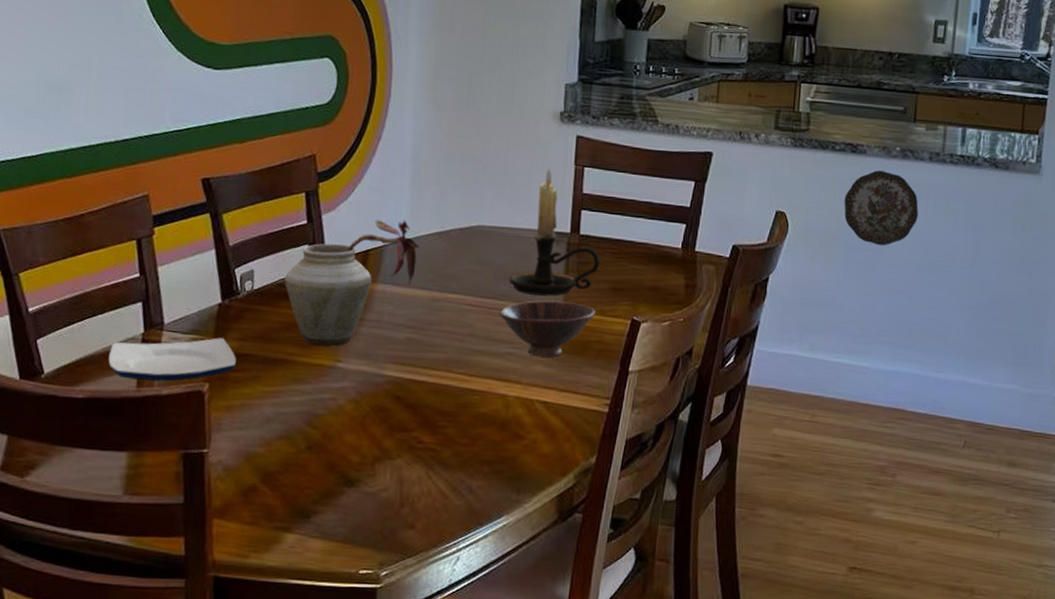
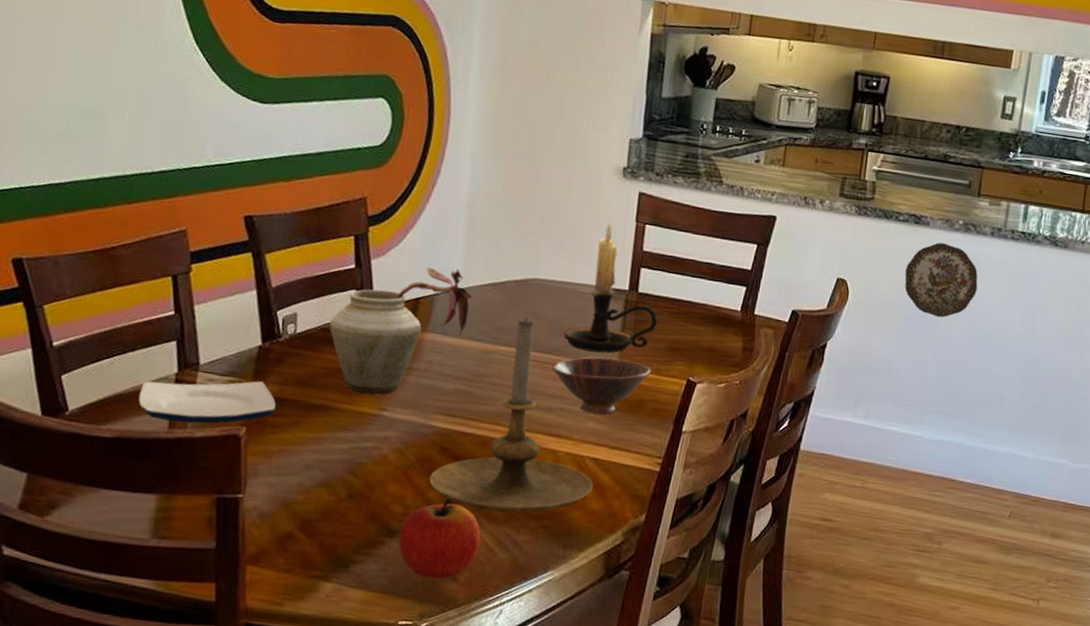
apple: none [356,446,436,527] -> present [398,498,481,579]
candle holder: none [384,264,544,459] -> present [429,317,594,513]

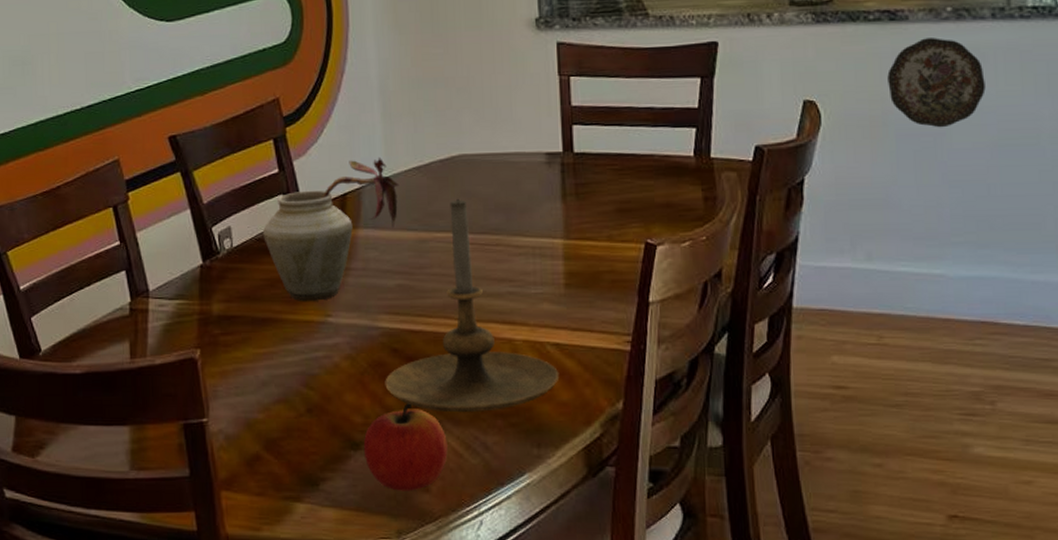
plate: present [138,381,276,424] -> none [100,301,224,351]
bowl: present [552,357,651,415] -> none [493,230,602,294]
candle holder: present [563,221,658,353] -> none [500,80,601,226]

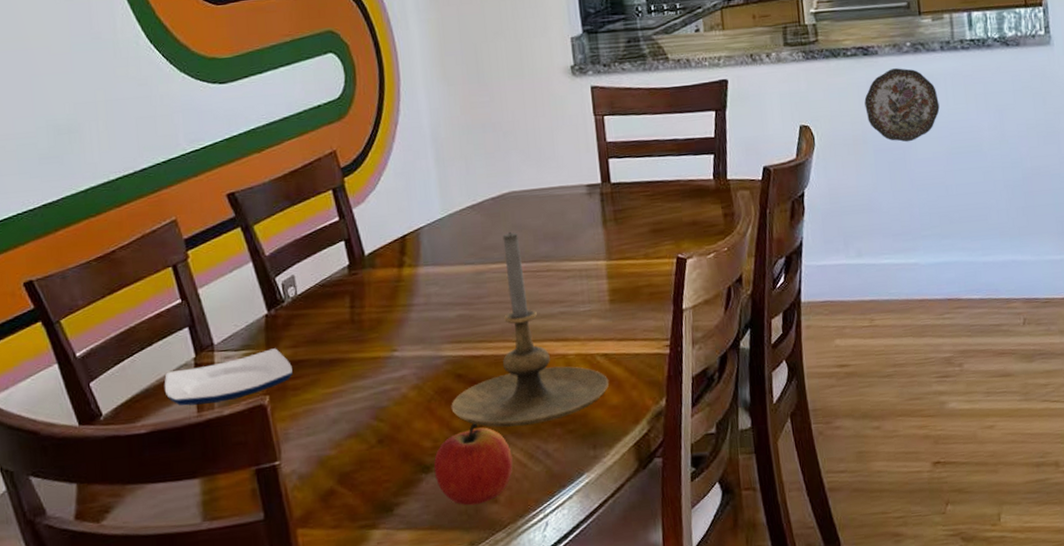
plate: none [100,301,224,351] -> present [164,348,293,406]
vase: present [263,156,400,301] -> none [326,199,456,340]

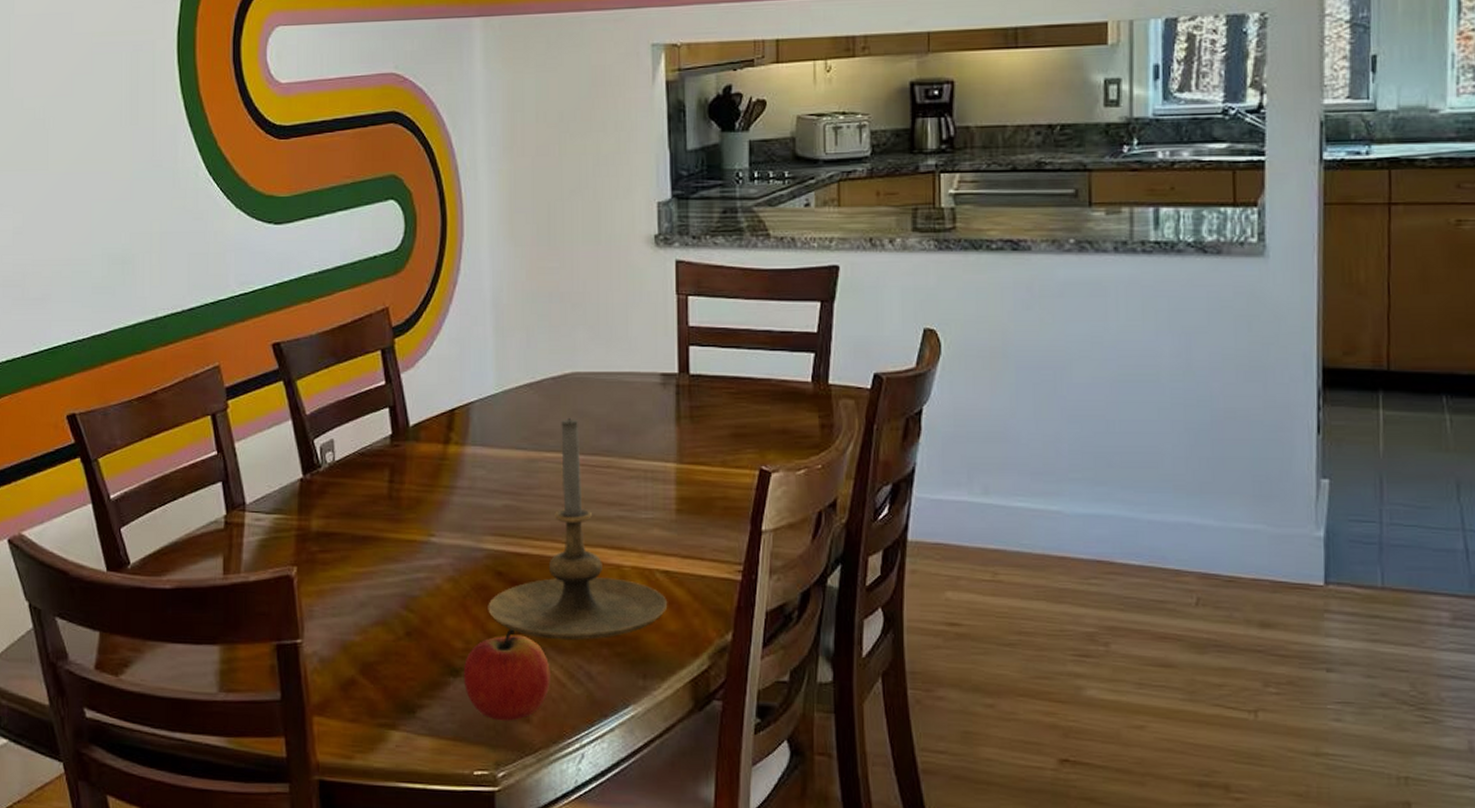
plate: present [164,348,293,406] -> none [192,516,323,567]
decorative plate: present [864,68,940,142] -> none [1009,269,1106,362]

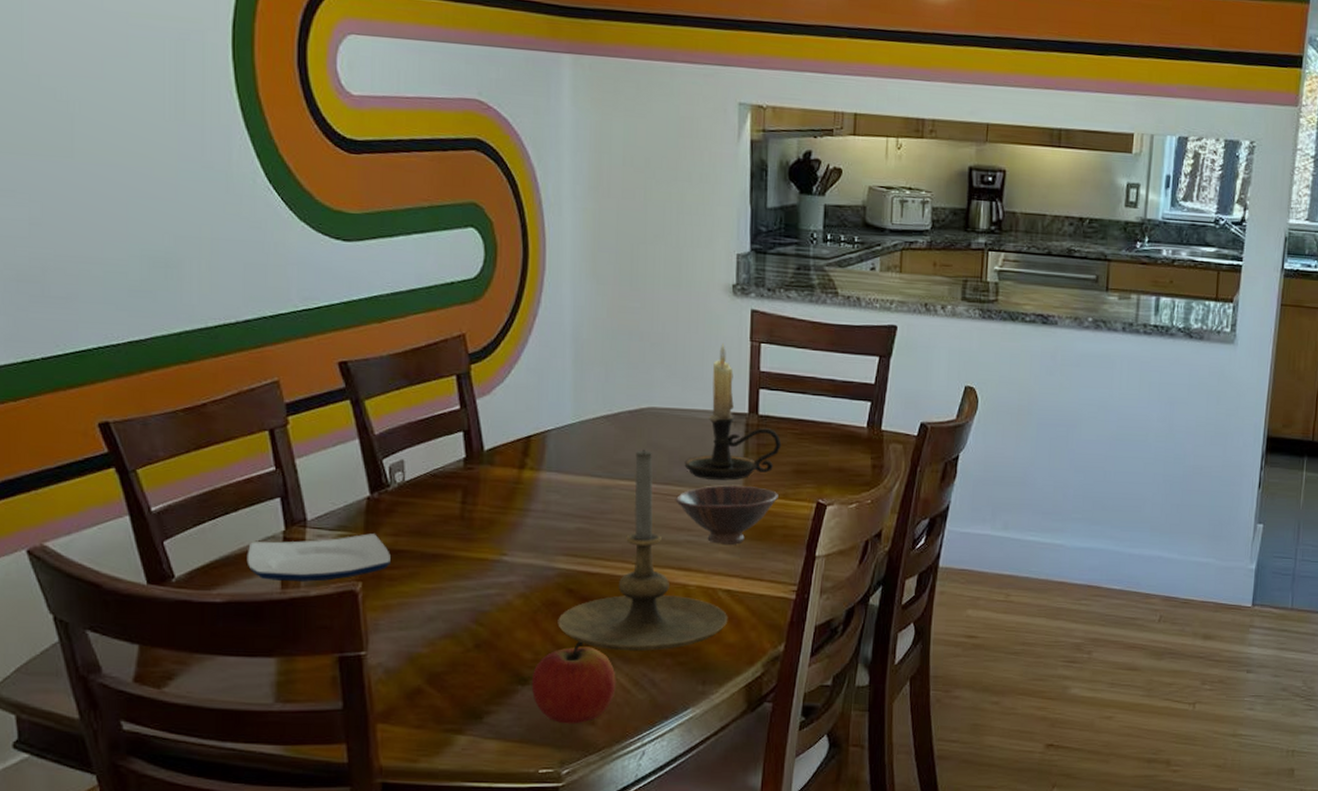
plate: none [192,516,323,567] -> present [246,533,390,582]
bowl: none [604,454,716,519] -> present [675,485,778,545]
candle holder: none [612,298,717,448] -> present [684,342,782,480]

